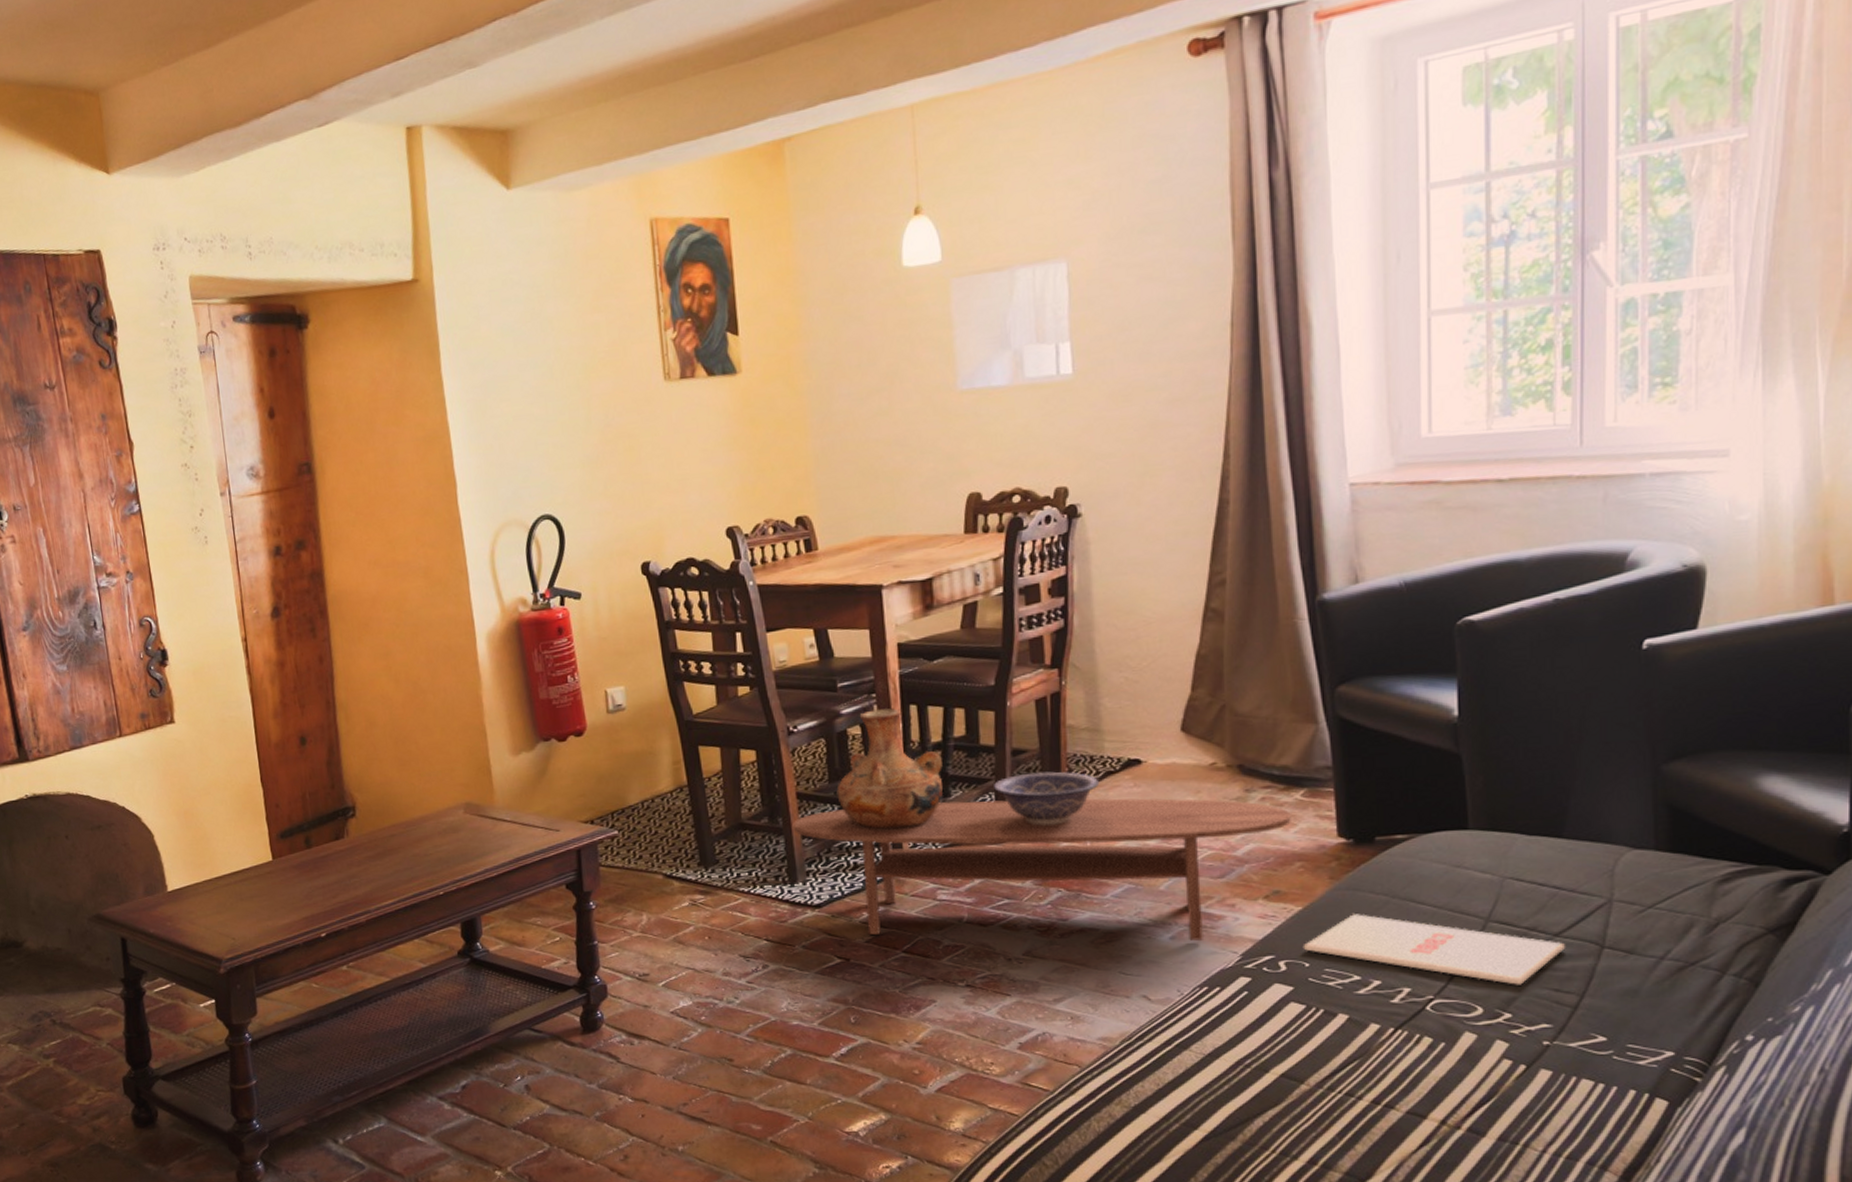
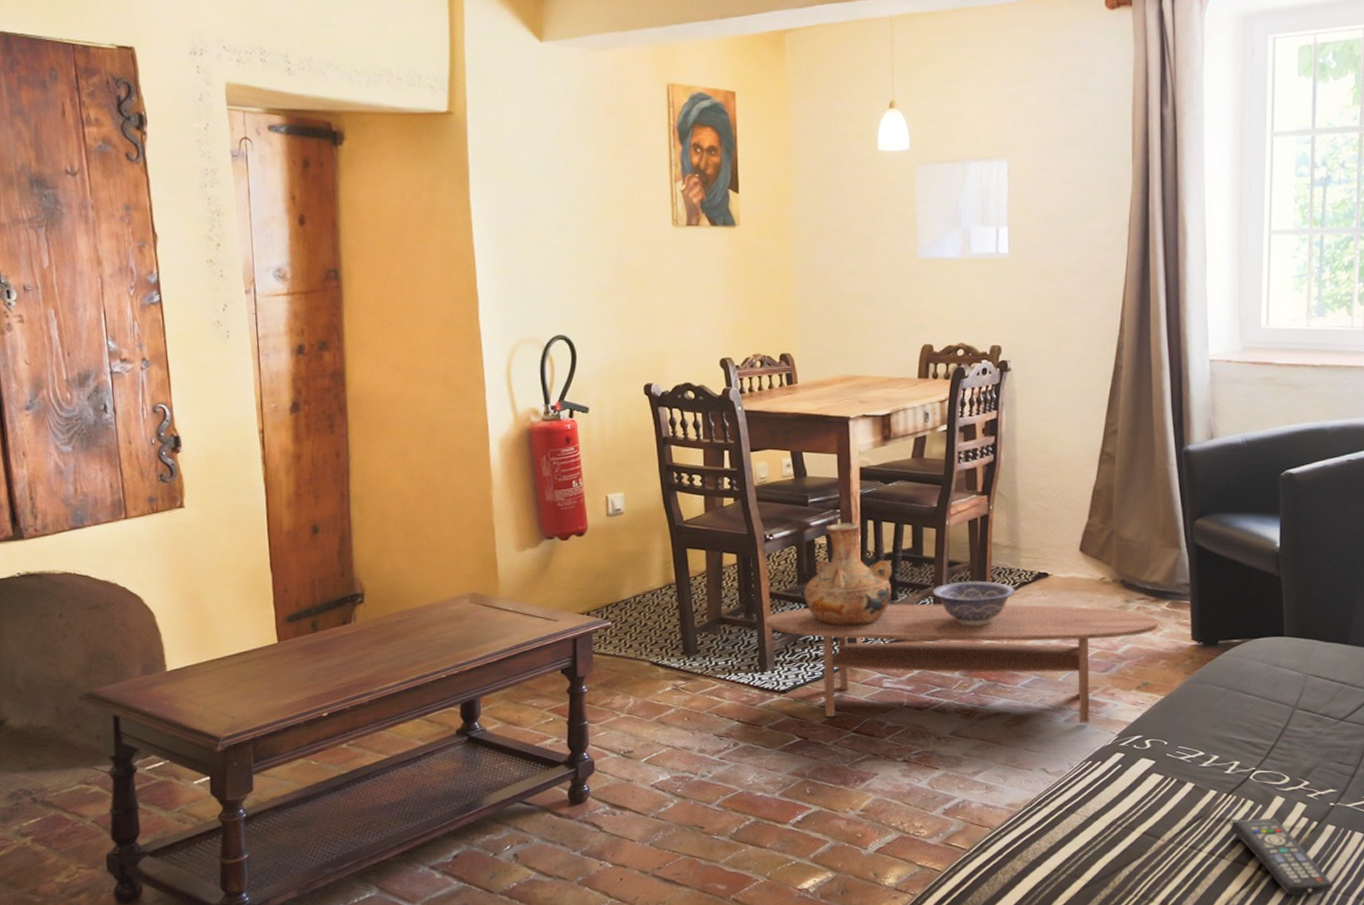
magazine: present [1302,914,1565,985] -> none [1163,702,1347,759]
remote control: none [1401,1059,1552,1158] -> present [1230,818,1333,896]

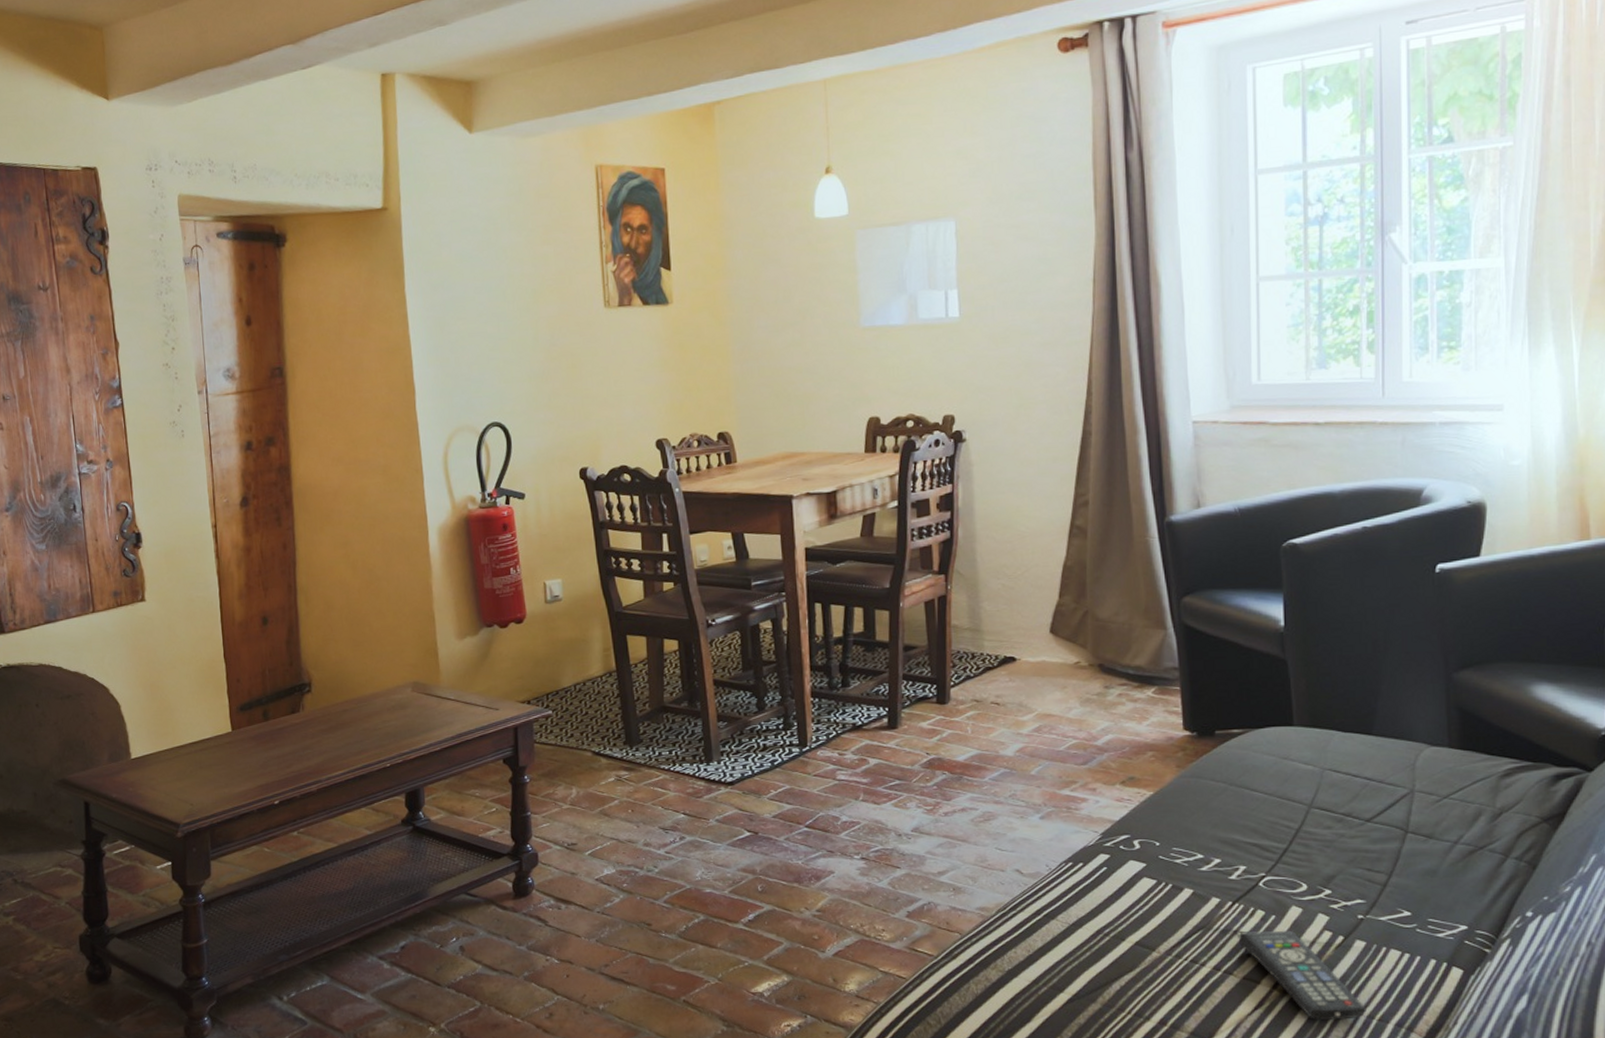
coffee table: present [765,603,1158,723] -> none [709,691,1144,820]
vase: present [802,521,892,625] -> none [748,605,843,714]
decorative bowl: present [932,581,1016,626] -> none [887,666,980,714]

